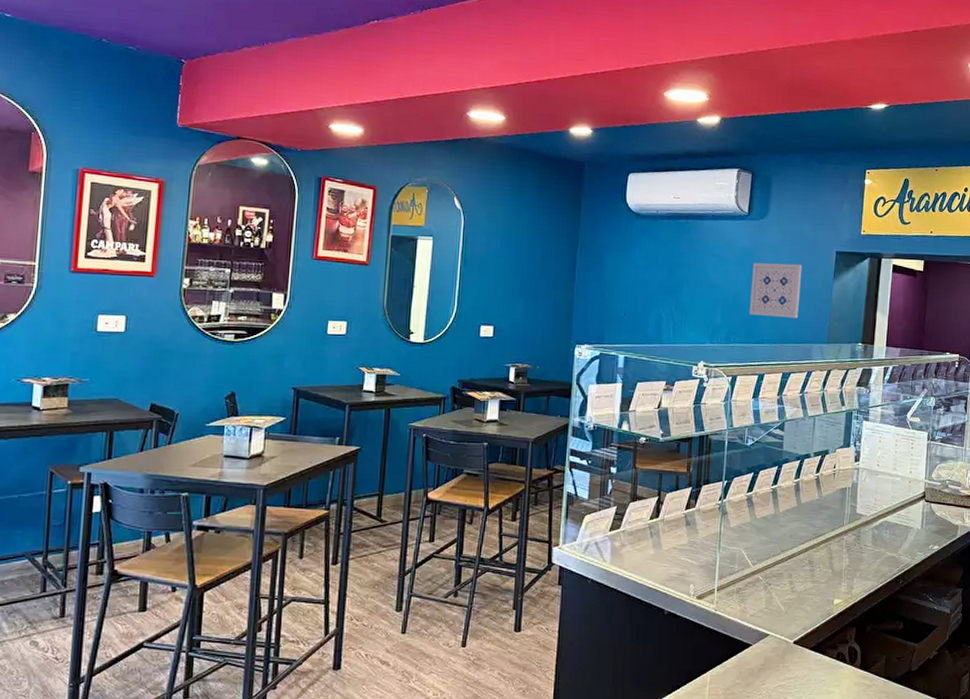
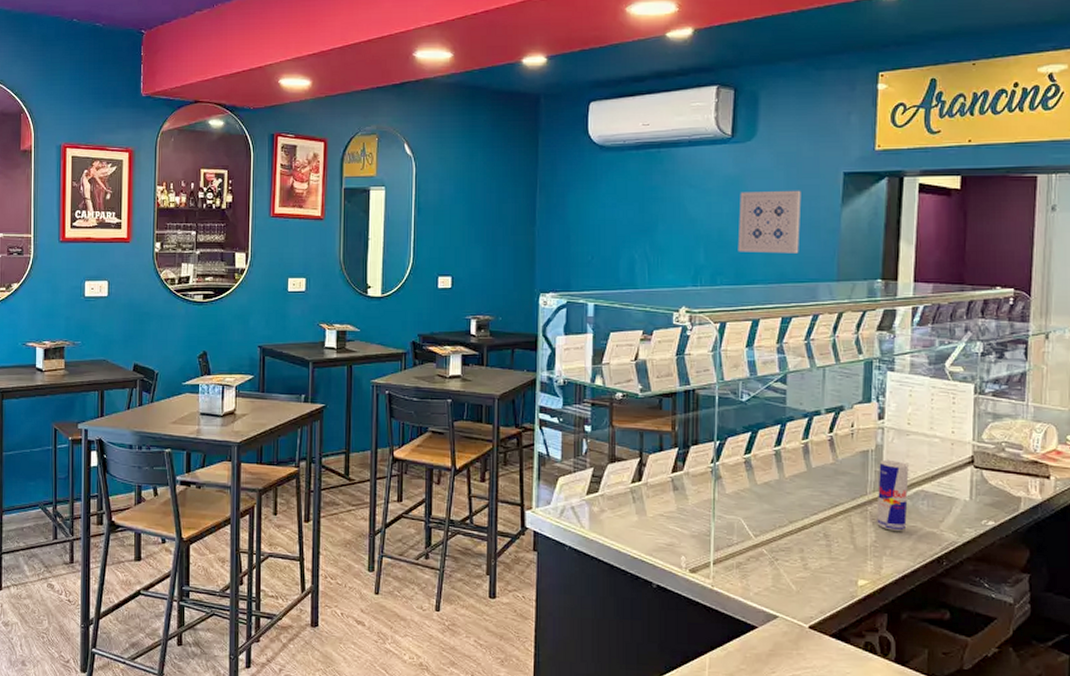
beverage can: none [850,496,877,556] -> present [877,460,909,531]

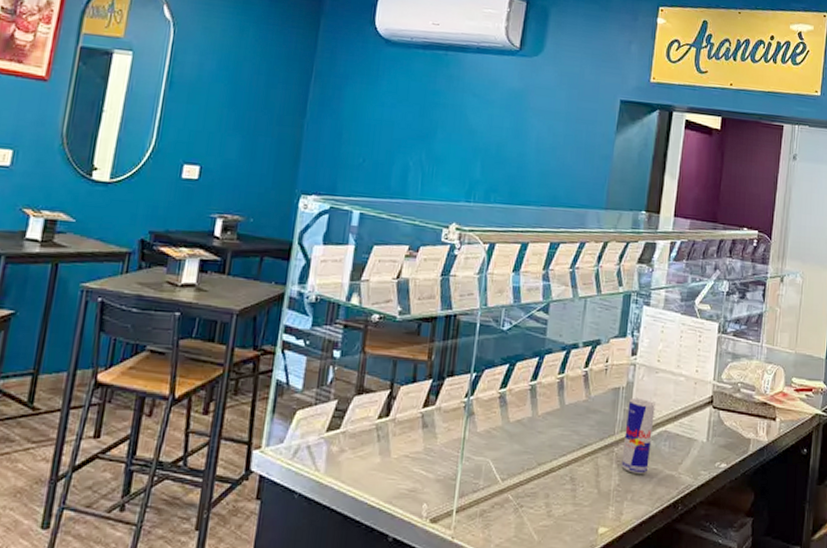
wall art: present [737,190,801,254] -> none [514,107,580,177]

